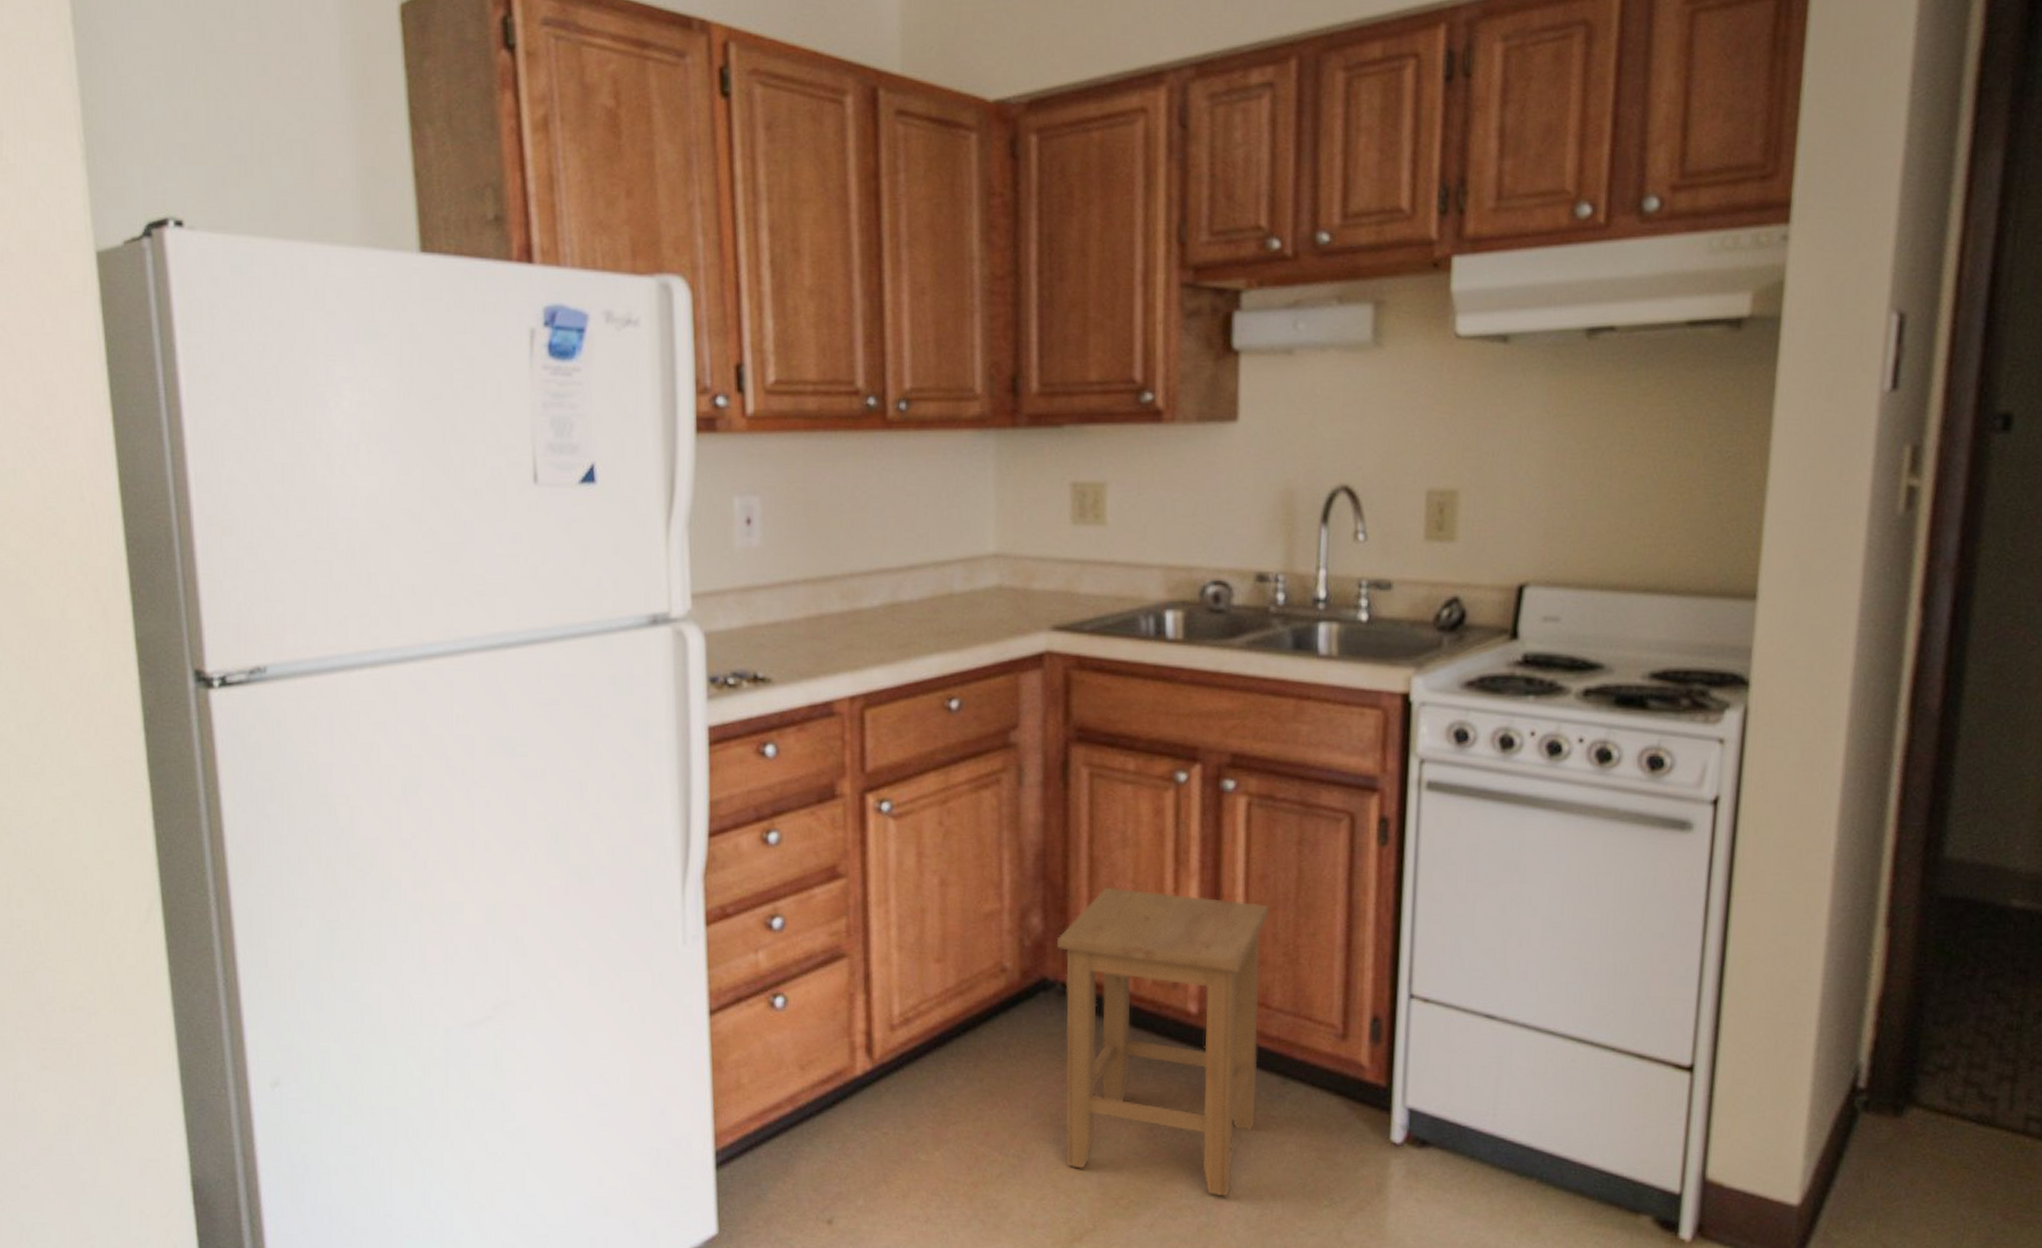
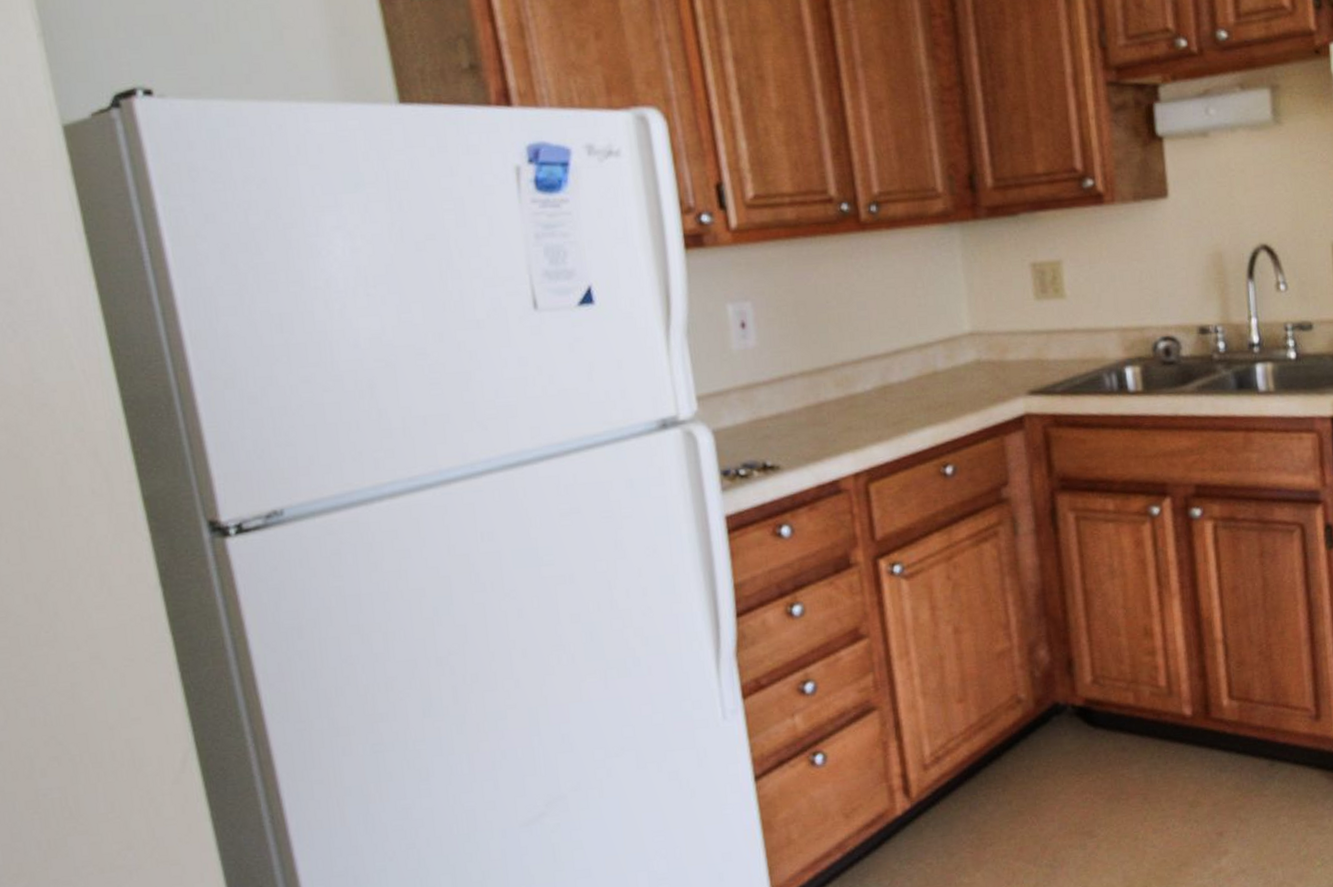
stool: present [1057,887,1270,1197] -> none [1063,612,1252,872]

